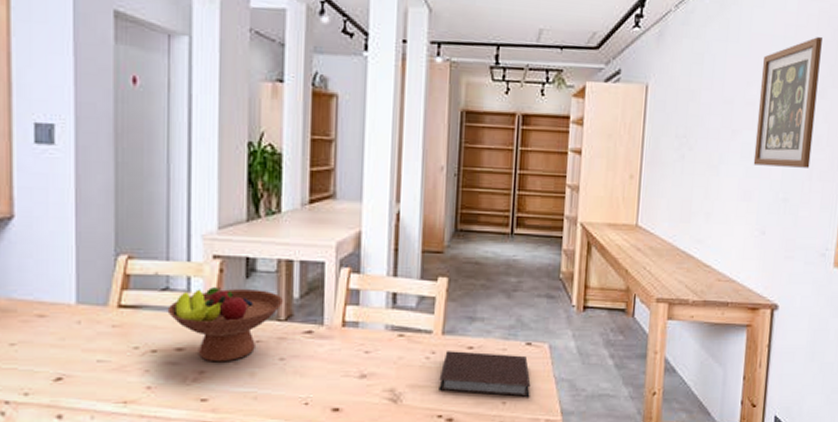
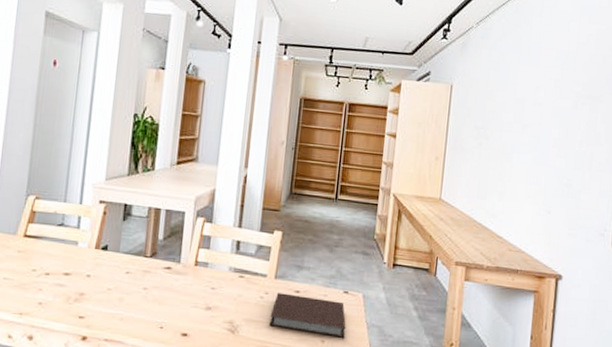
fruit bowl: present [167,287,283,362] -> none [60,226,150,288]
wall art: present [753,36,822,168] -> none [540,52,600,160]

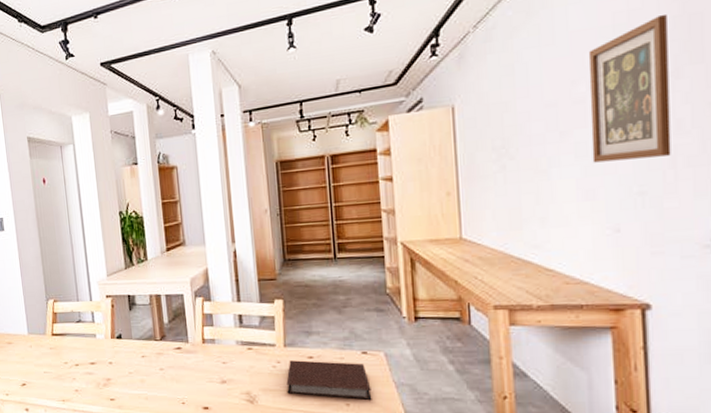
wall art: none [540,52,600,160] -> present [588,14,671,163]

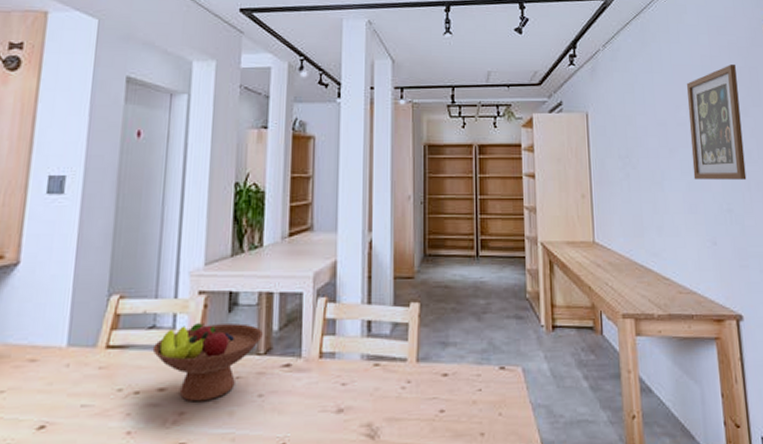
fruit bowl: none [81,318,157,372] -> present [152,323,263,402]
notebook: present [286,360,372,400] -> none [416,379,508,427]

